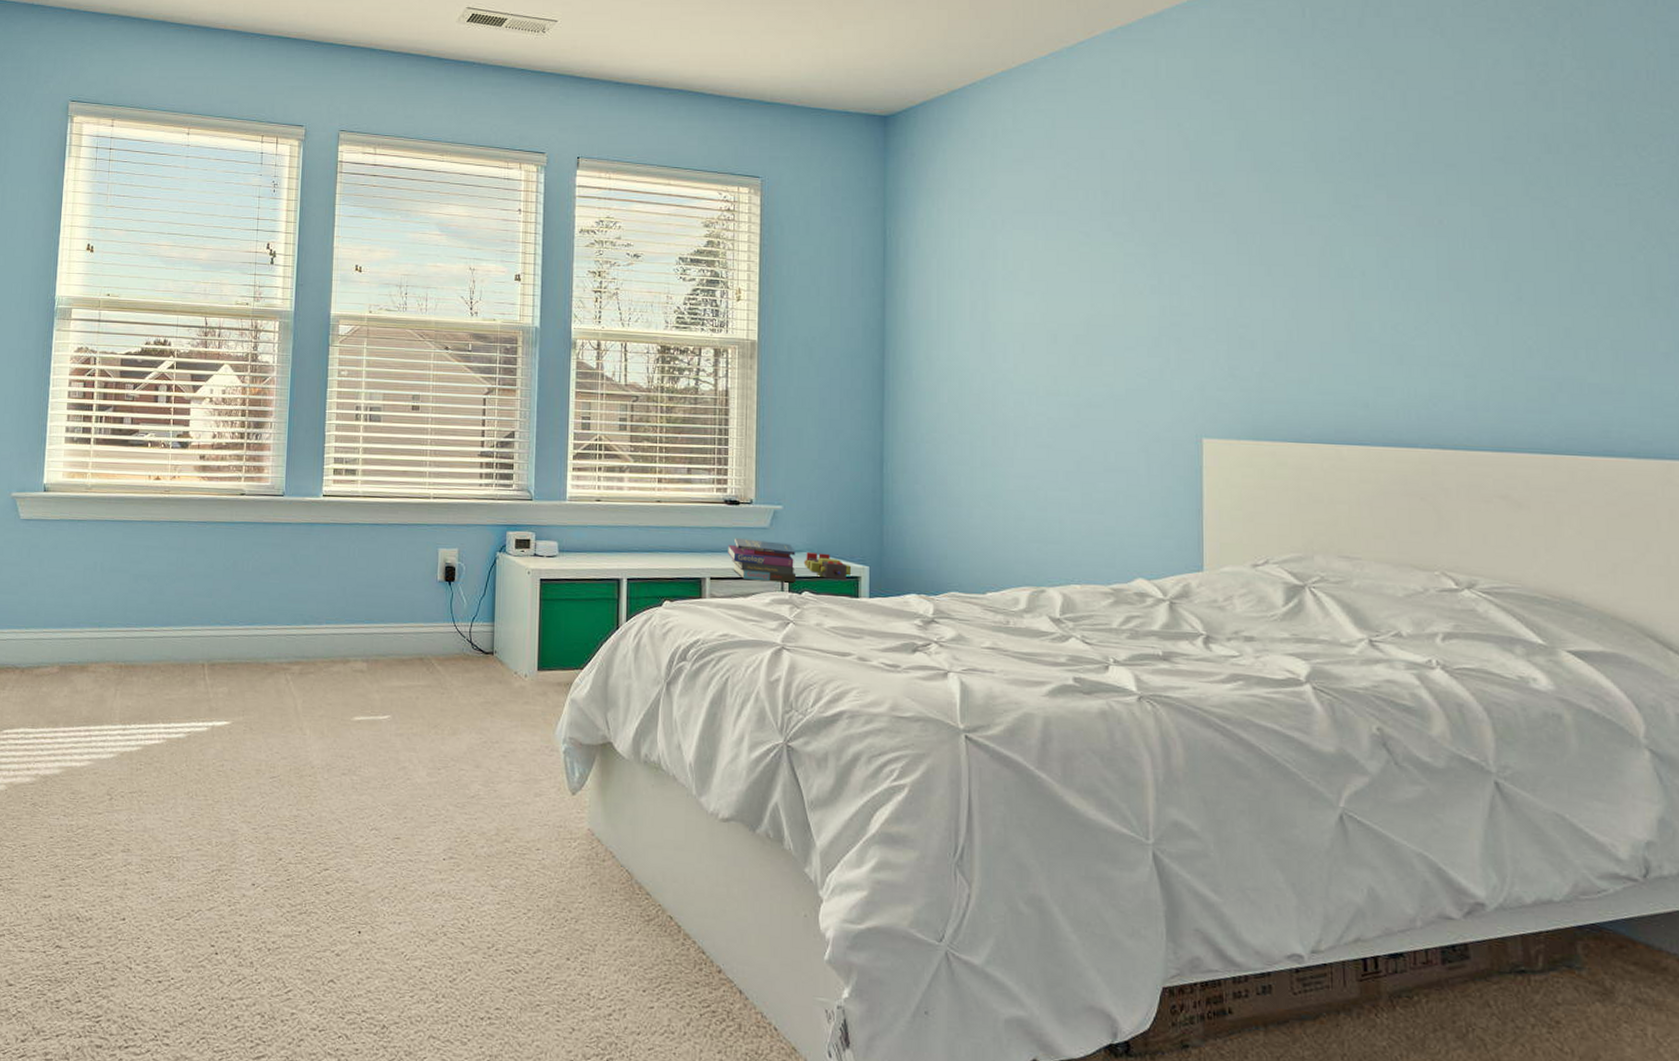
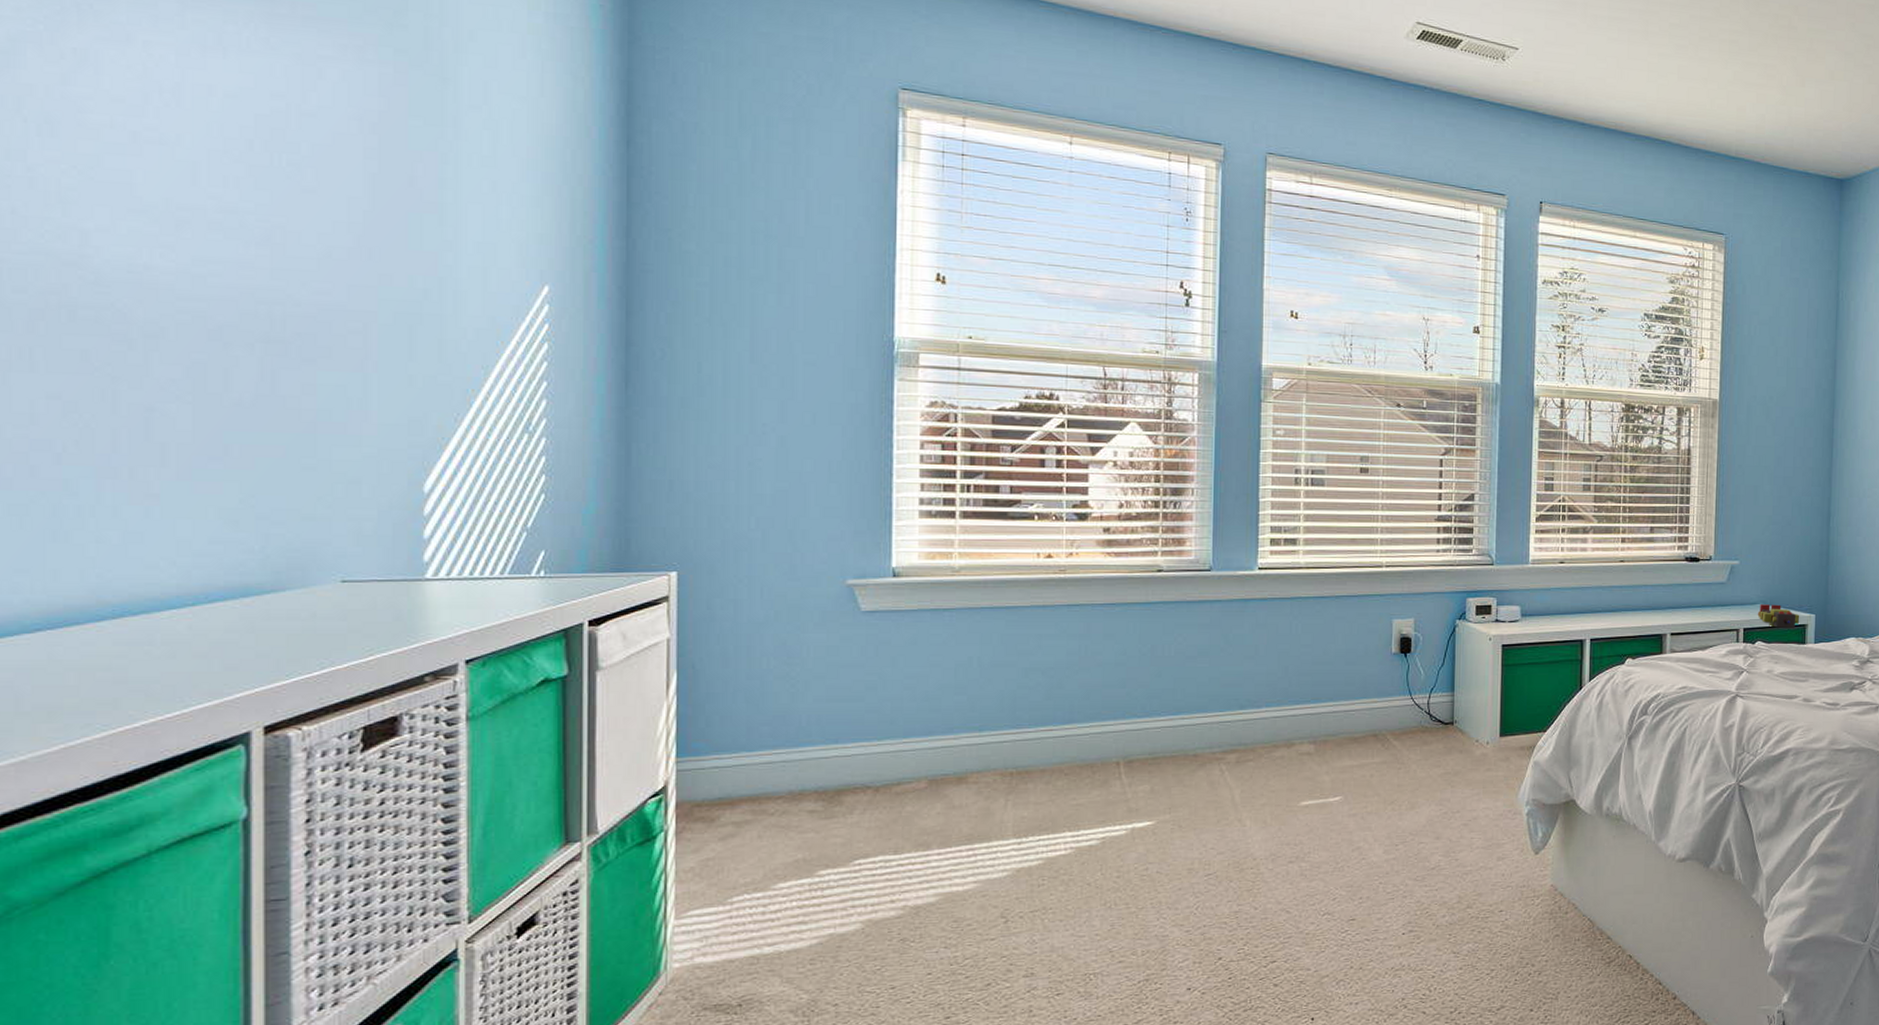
books: present [728,538,797,583] -> none [1688,594,1751,634]

